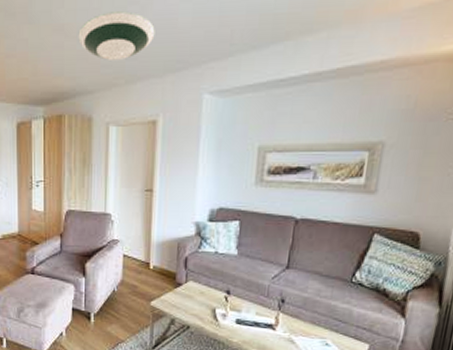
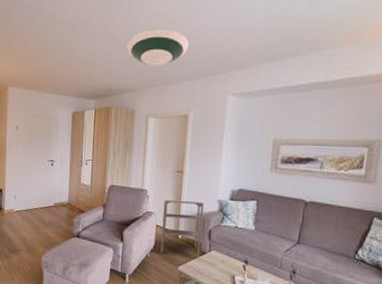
side table: none [129,224,179,289] -> present [160,199,204,256]

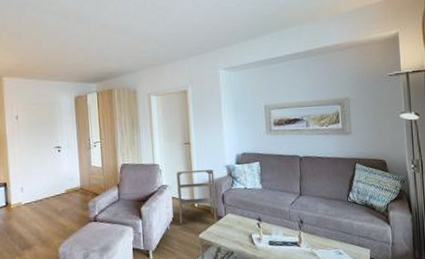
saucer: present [126,28,189,66] -> none [120,14,179,48]

